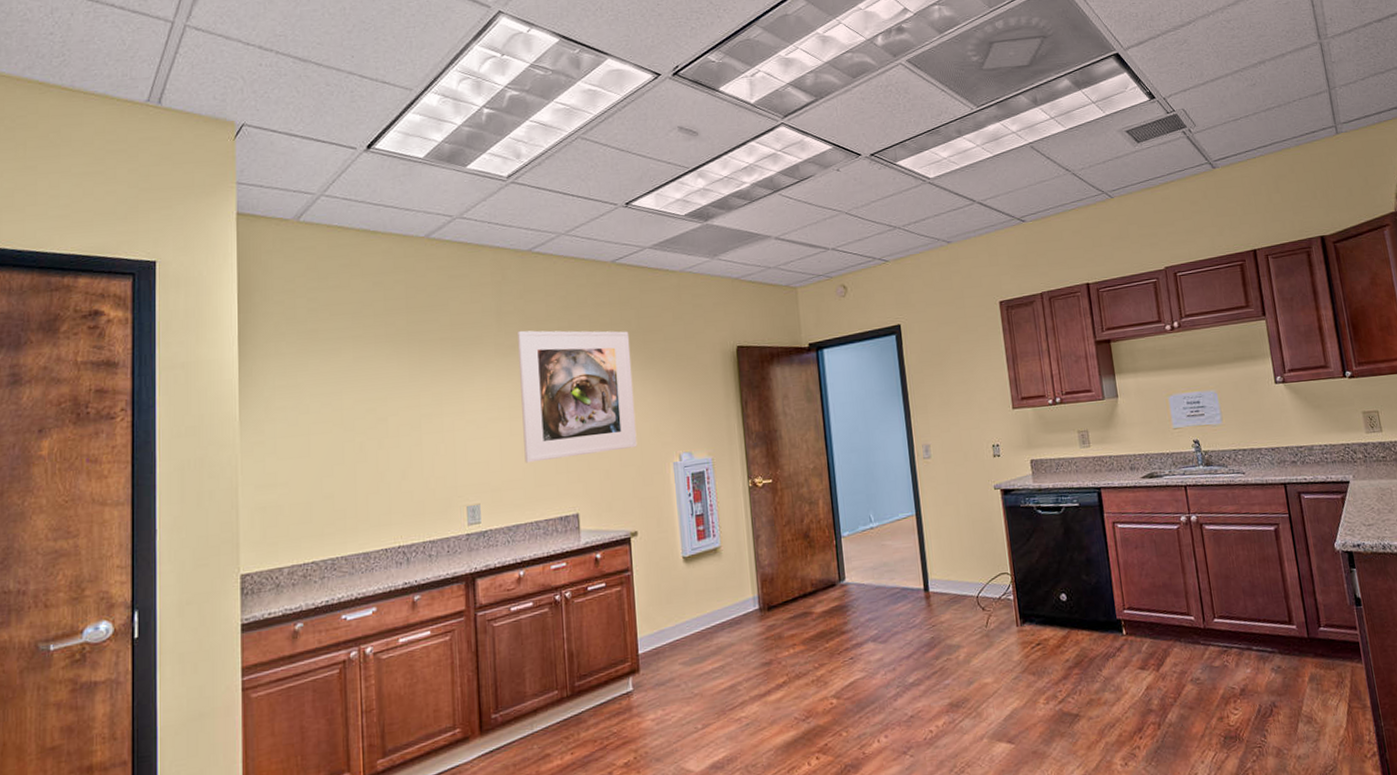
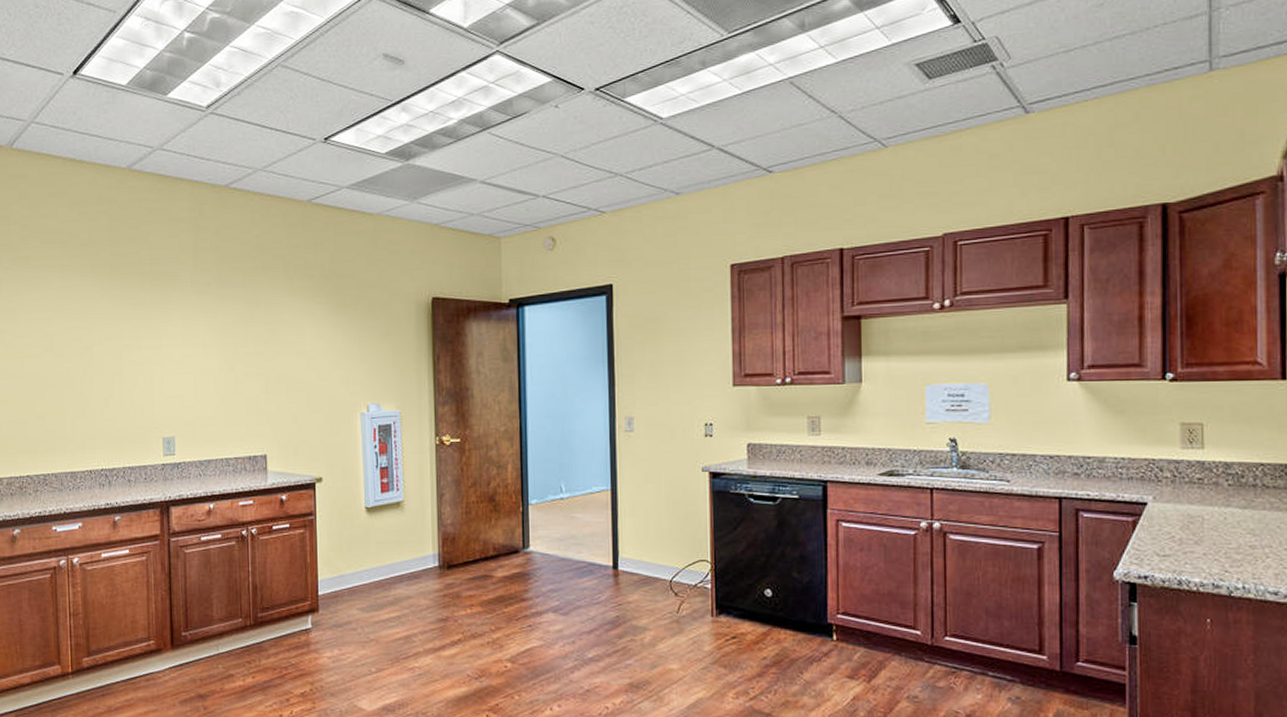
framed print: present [518,330,637,463] -> none [213,268,326,401]

